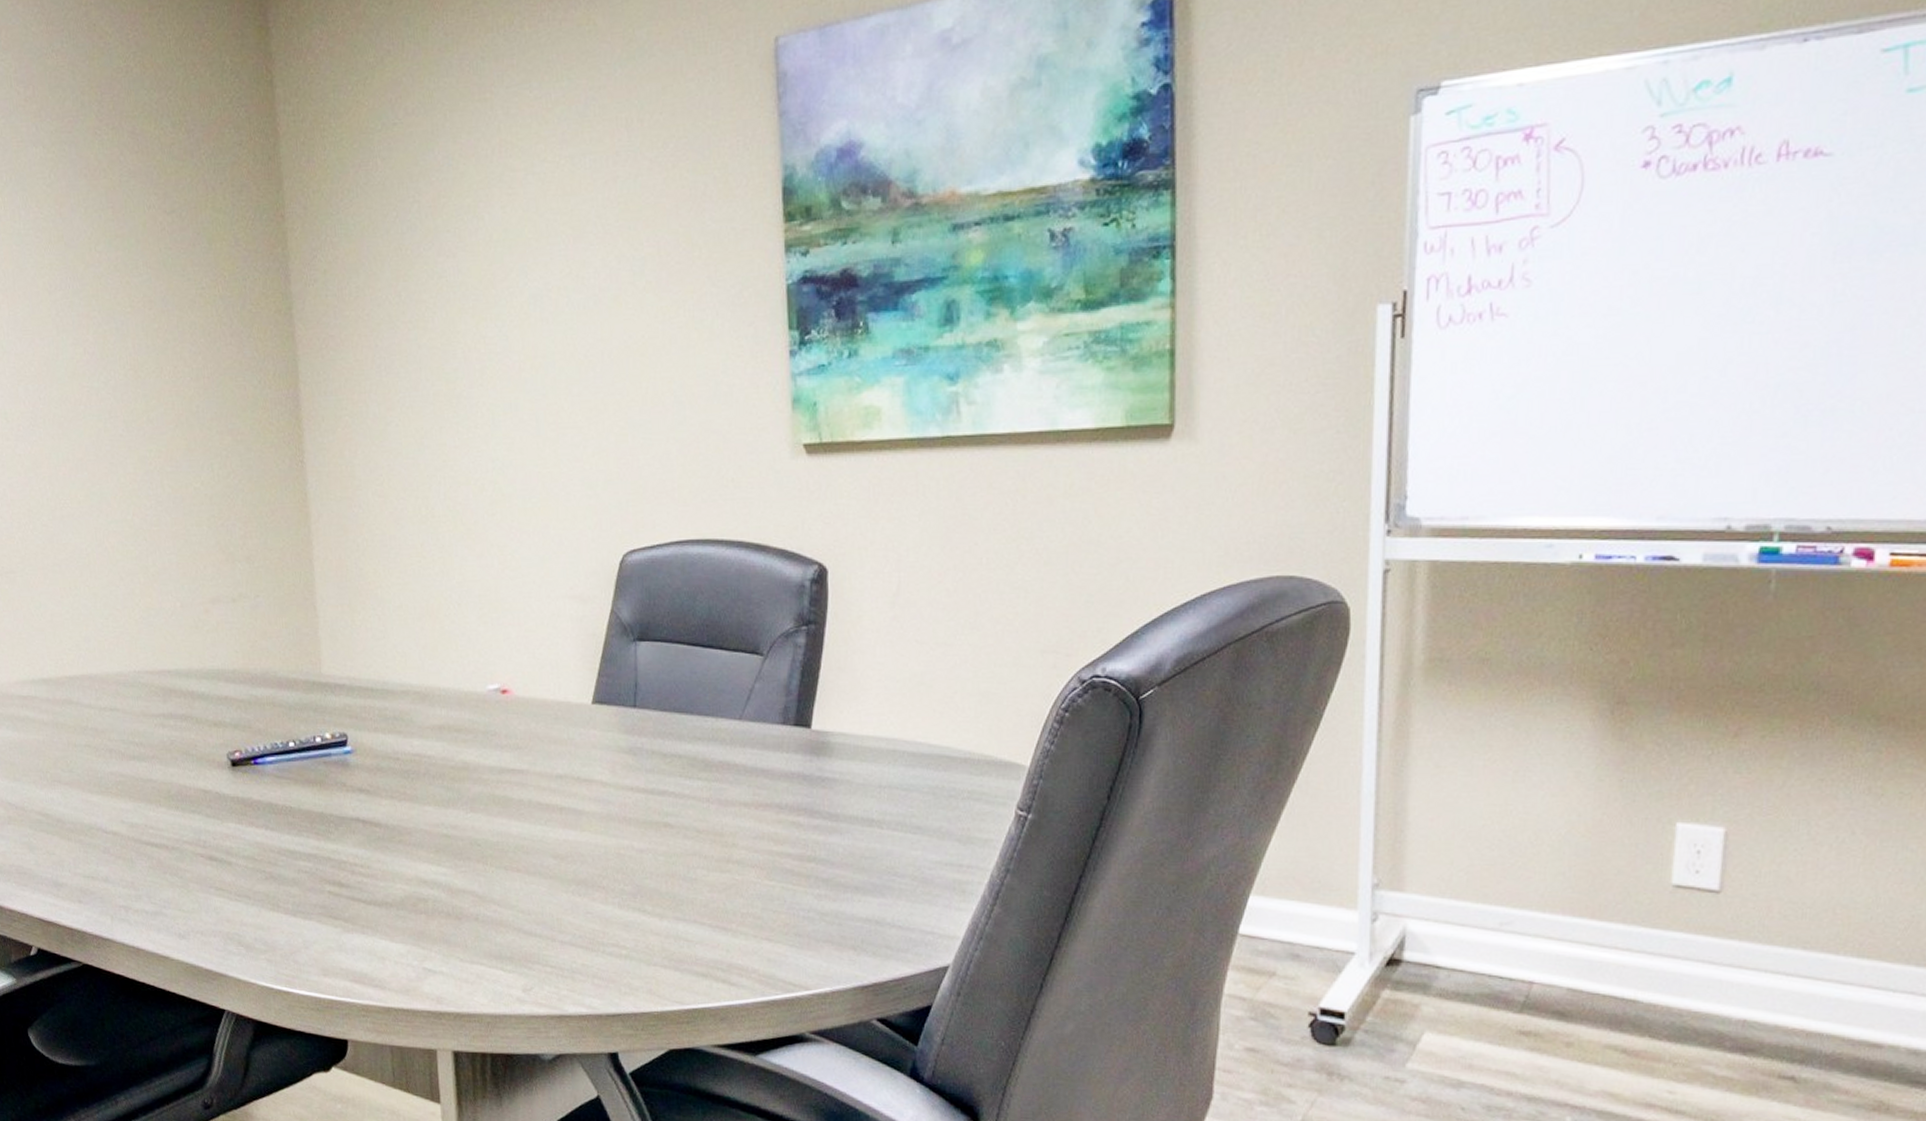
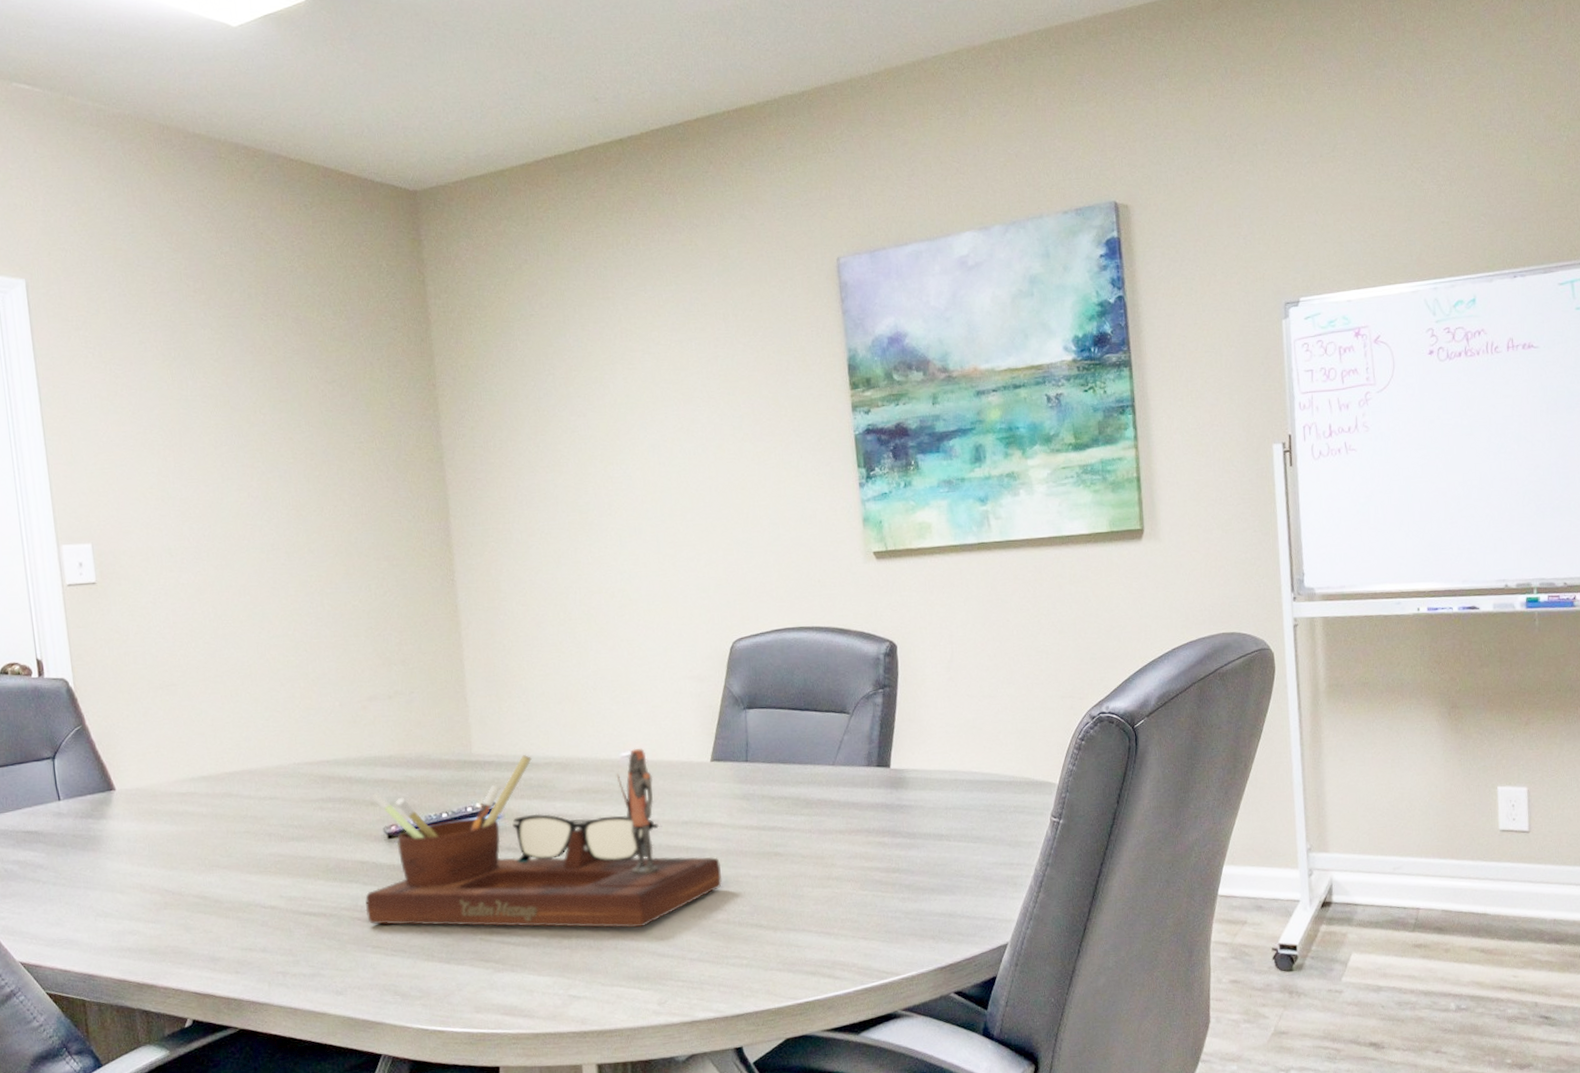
desk organizer: none [208,680,601,898] -> present [365,748,723,928]

